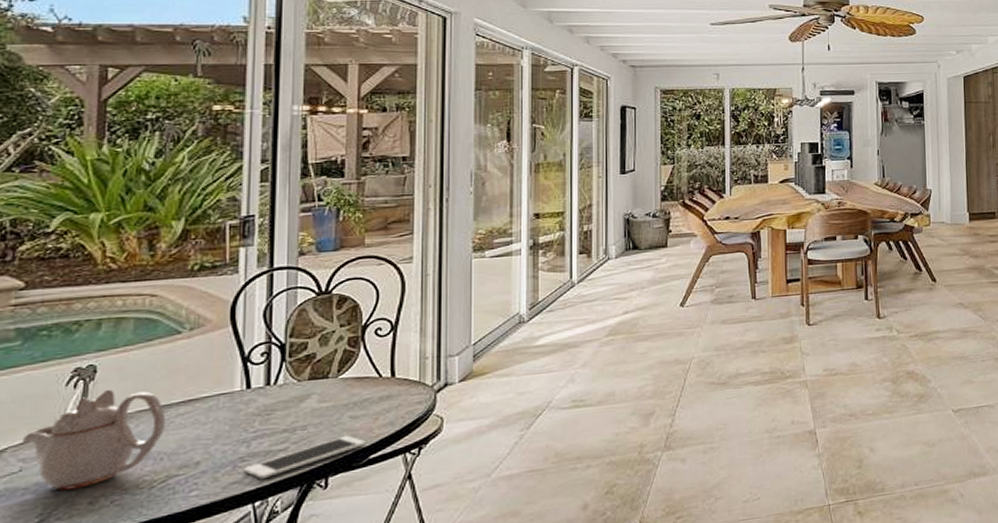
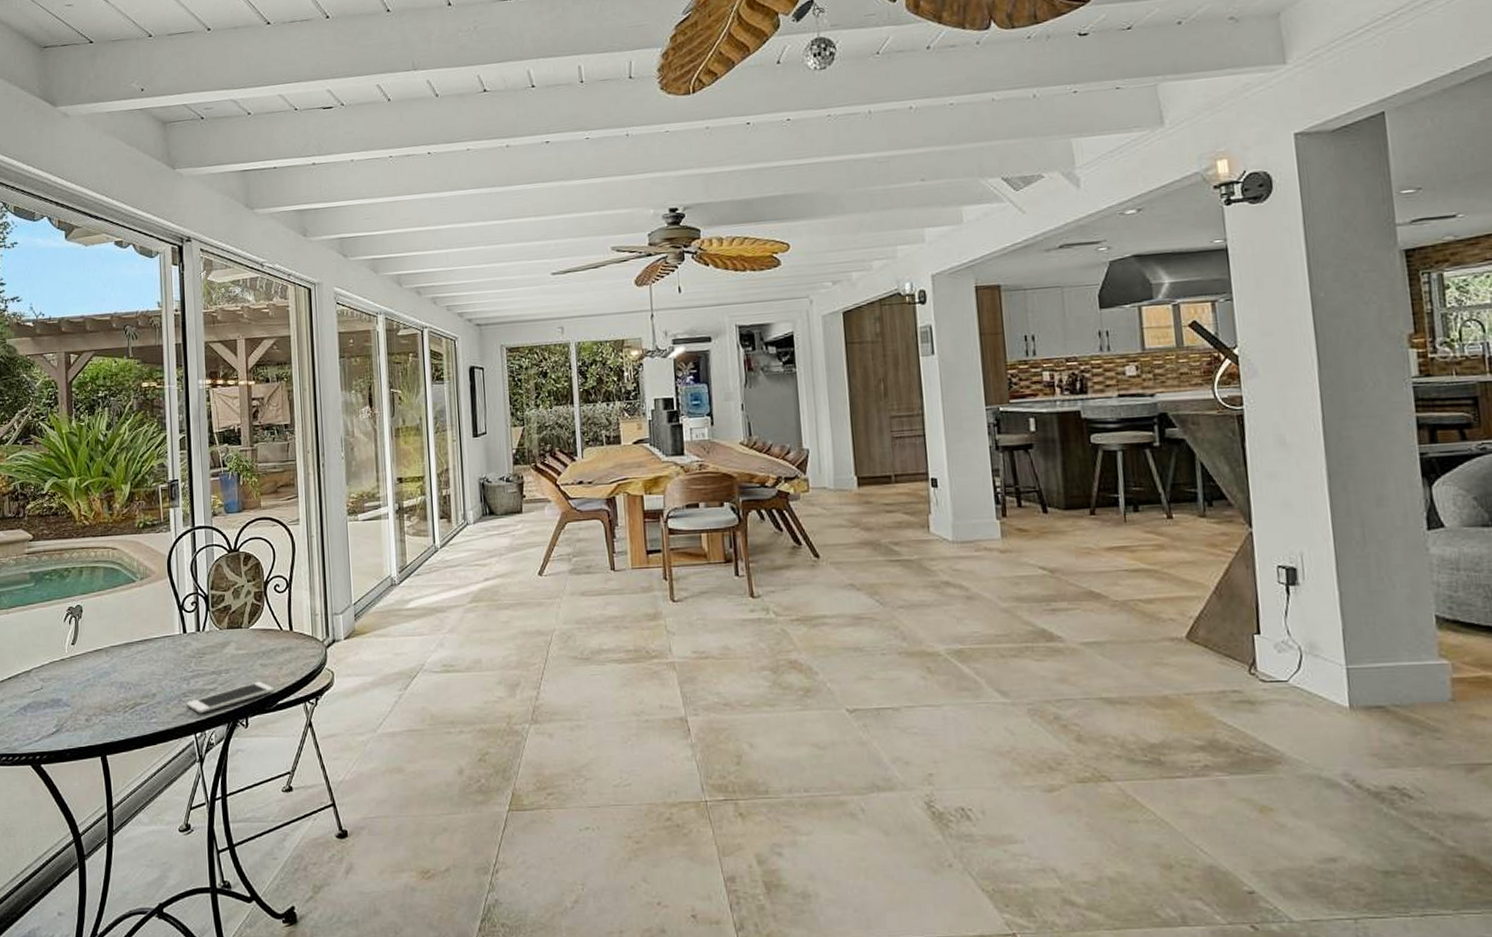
teapot: present [21,388,167,491] -> none [40,626,131,707]

